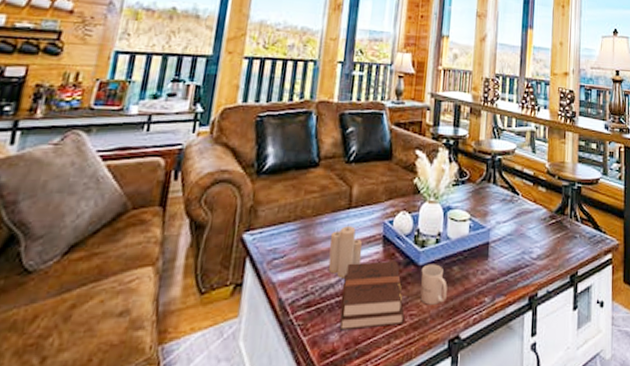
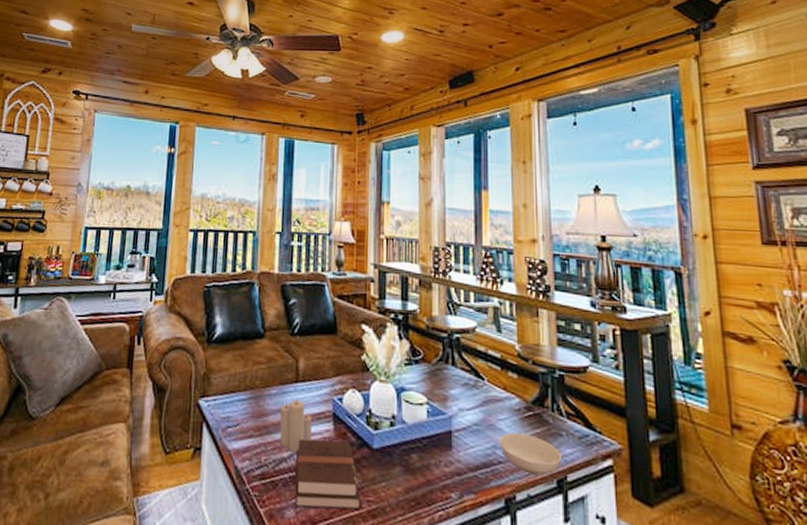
mug: present [420,264,447,305] -> none [376,448,406,494]
bowl: none [527,239,575,273] -> present [499,433,562,475]

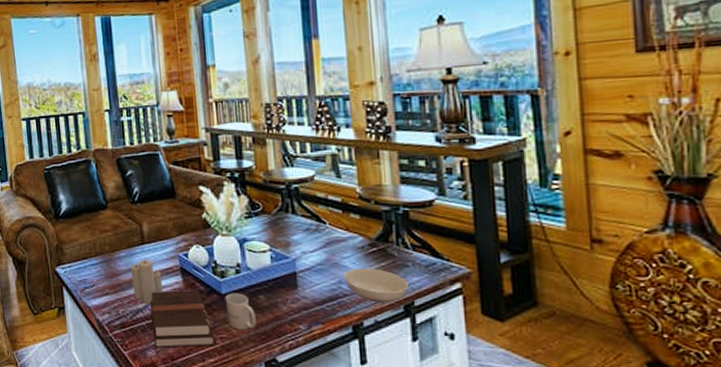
mug: none [376,448,406,494] -> present [225,293,256,330]

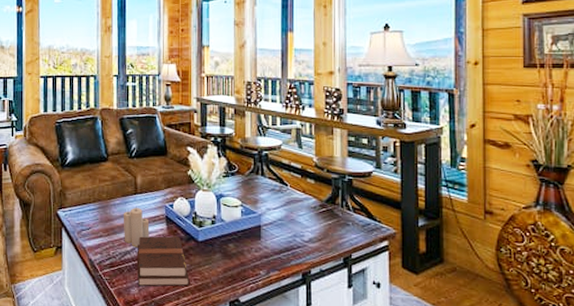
mug: present [225,293,256,330] -> none [201,240,225,273]
bowl: present [343,268,408,303] -> none [298,225,348,255]

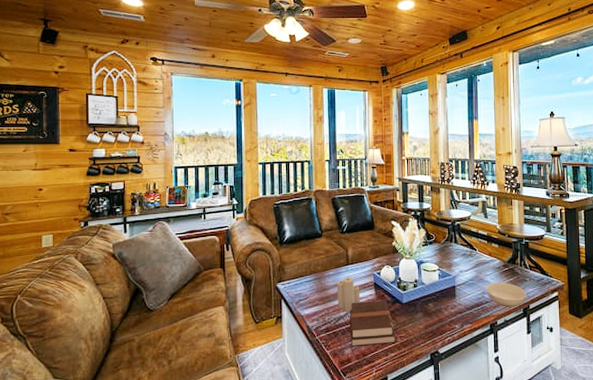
bowl: none [298,225,348,255] -> present [486,282,526,307]

